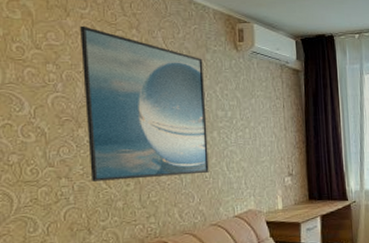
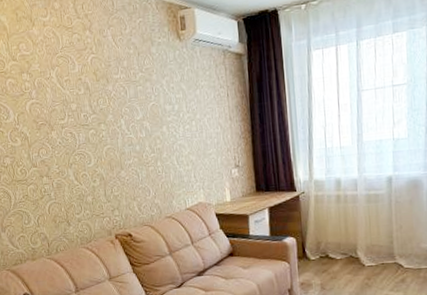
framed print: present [80,25,209,182] -> none [44,33,161,179]

